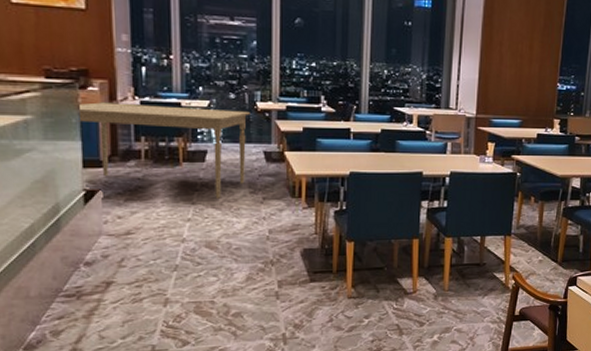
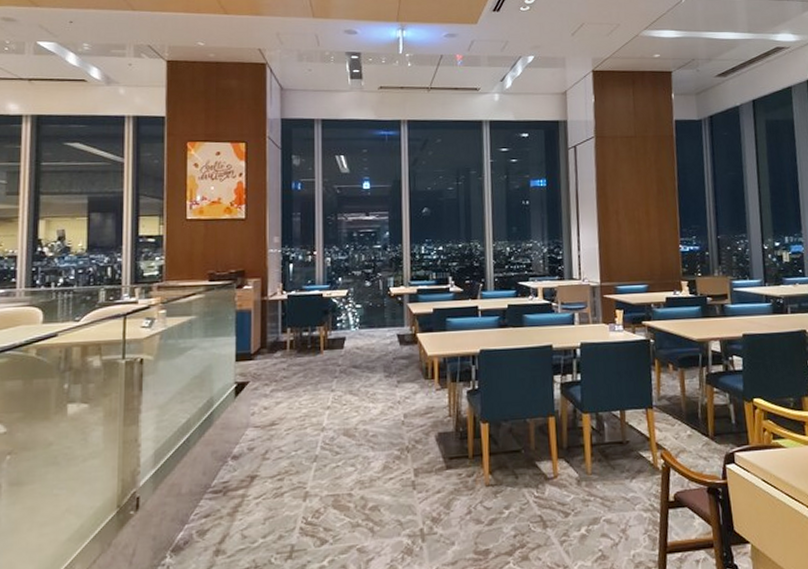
dining table: present [77,102,250,199] -> none [233,297,384,385]

